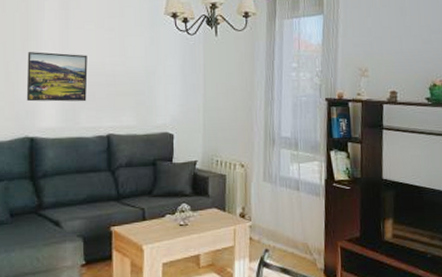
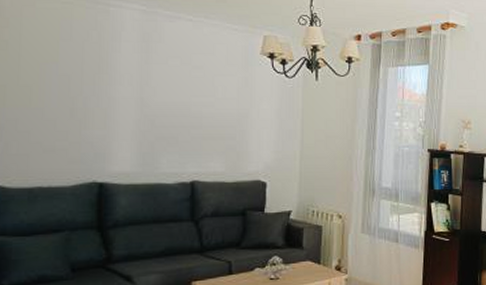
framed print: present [26,52,88,102] -> none [95,87,171,145]

